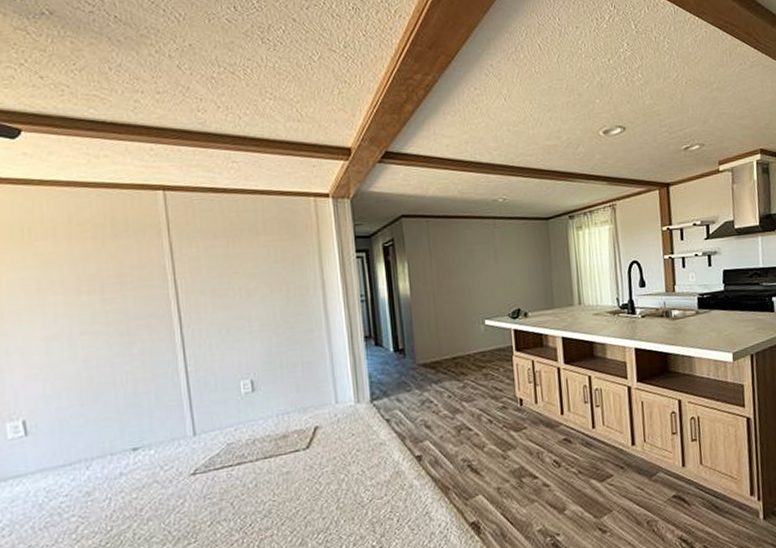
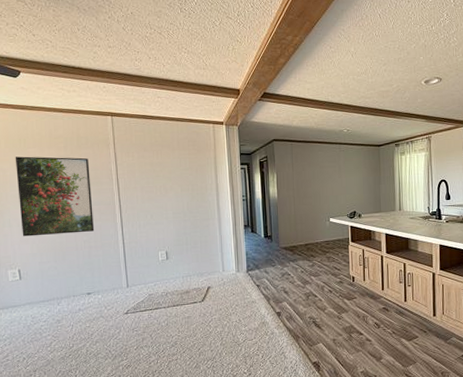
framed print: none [14,251,142,372] -> present [15,156,95,237]

